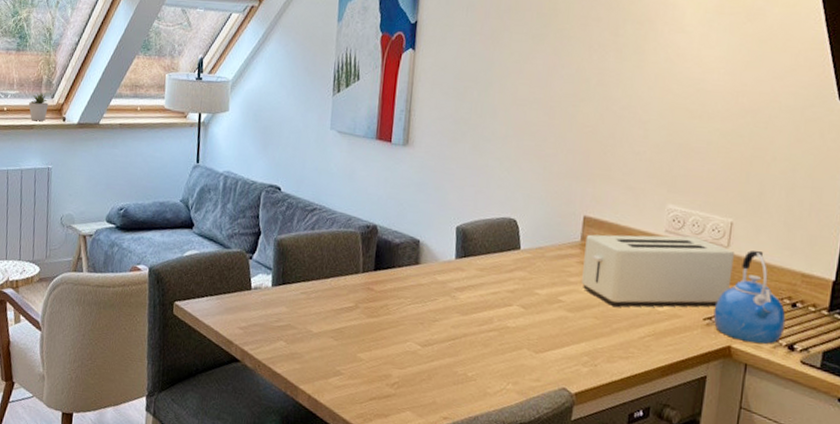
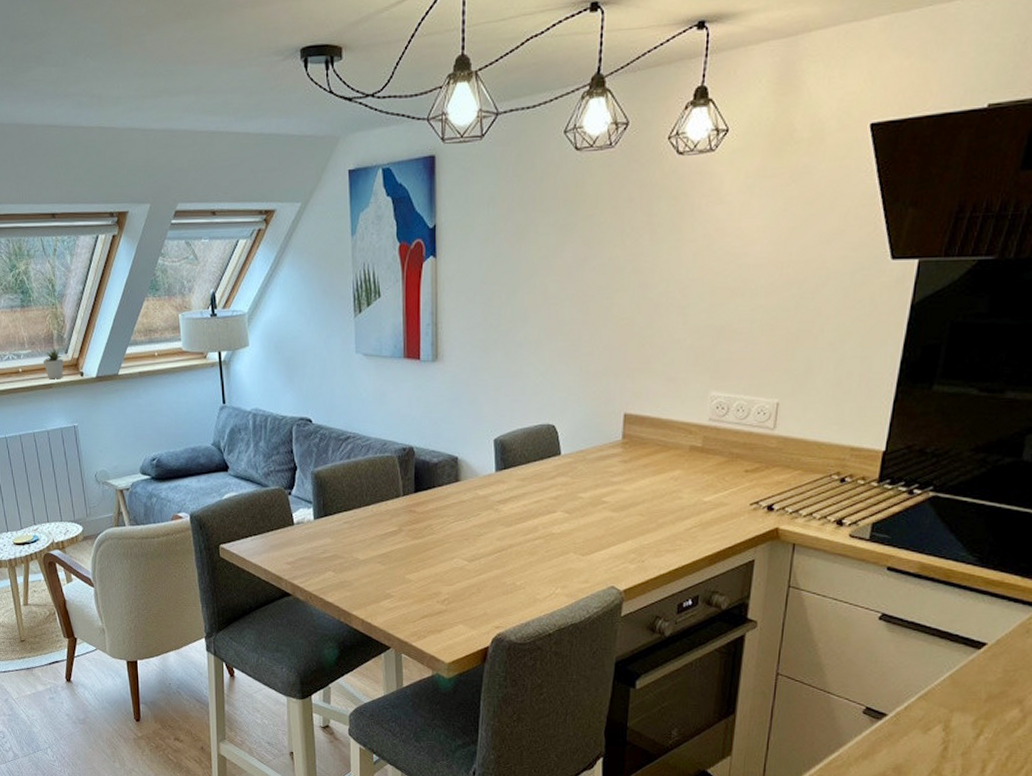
toaster: present [580,234,734,307] -> none [624,423,781,501]
kettle: present [713,250,786,344] -> none [760,430,835,522]

